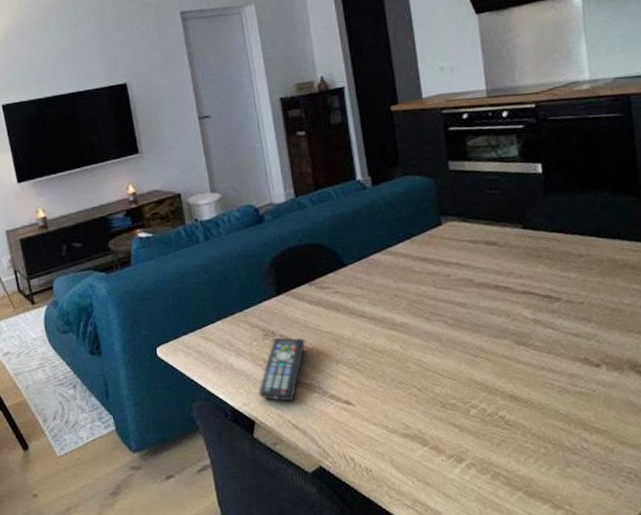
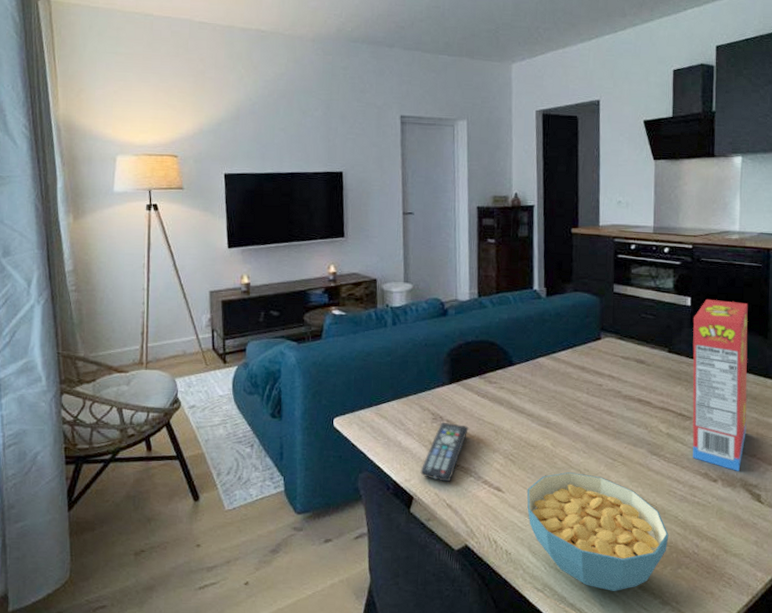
cereal bowl: none [380,375,551,500] -> present [527,472,669,591]
cereal box: none [547,160,629,352] -> present [692,299,748,471]

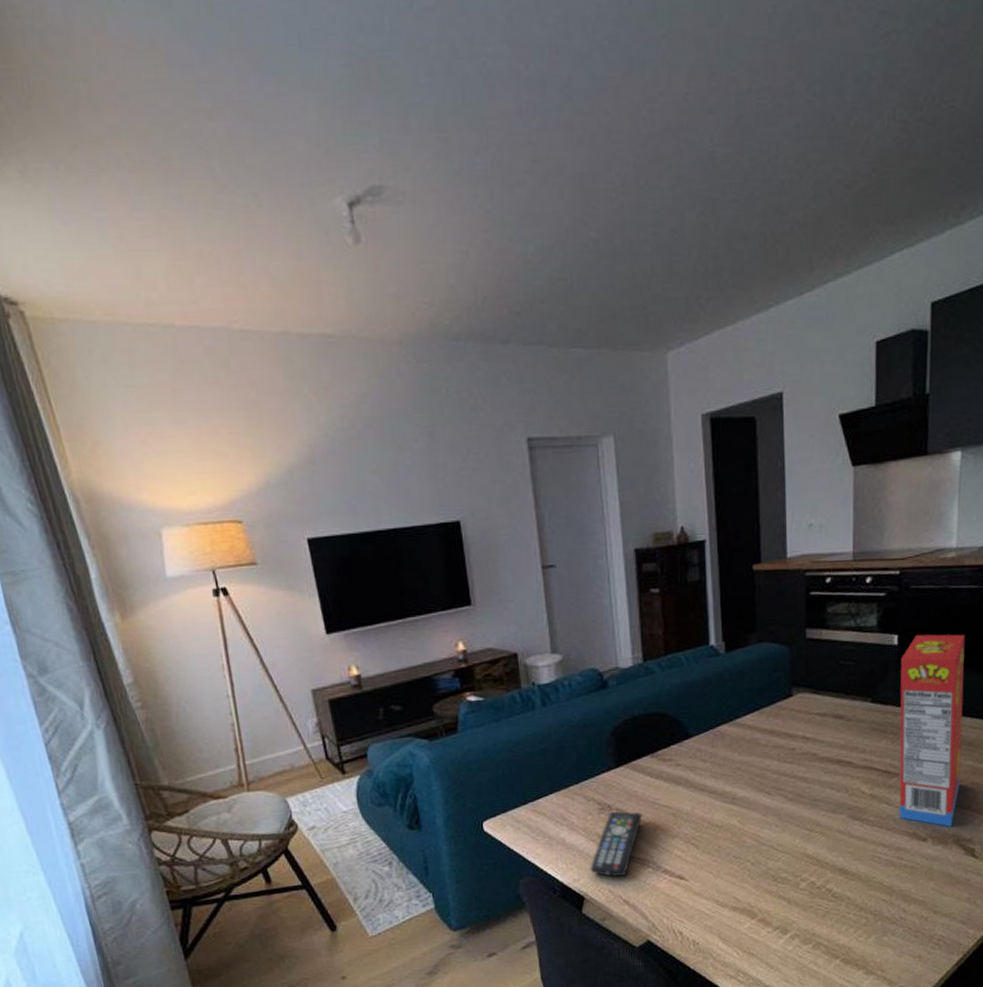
cereal bowl: present [527,472,669,591] -> none [713,849,873,968]

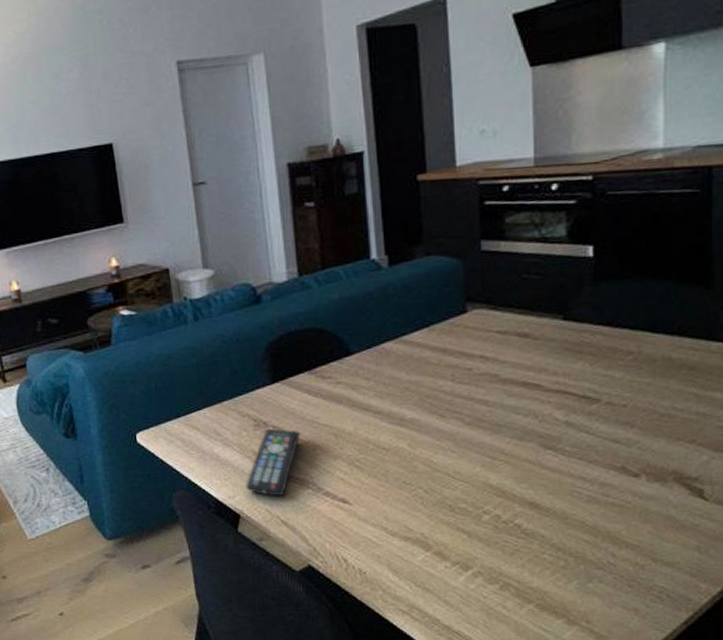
cereal box: present [899,634,966,827] -> none [597,244,681,462]

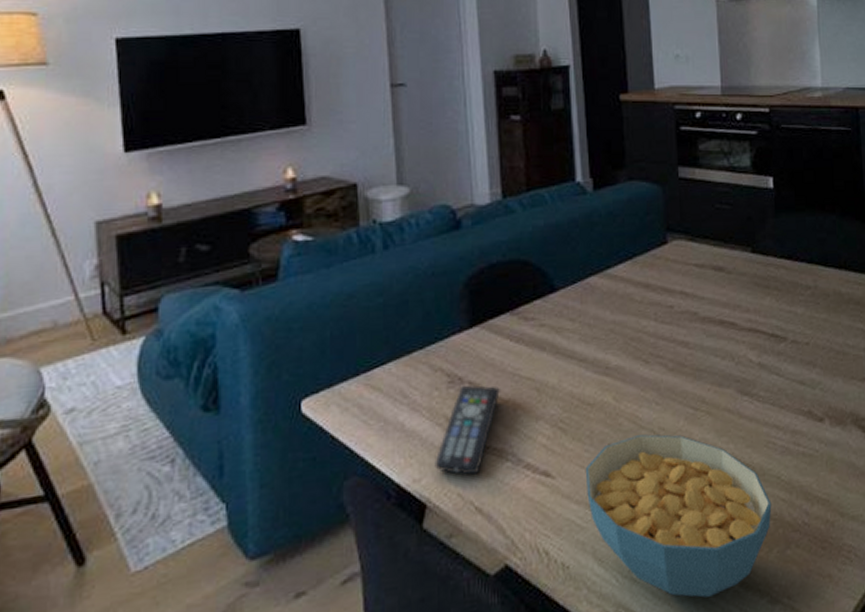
cereal bowl: none [380,476,573,611] -> present [585,434,772,598]

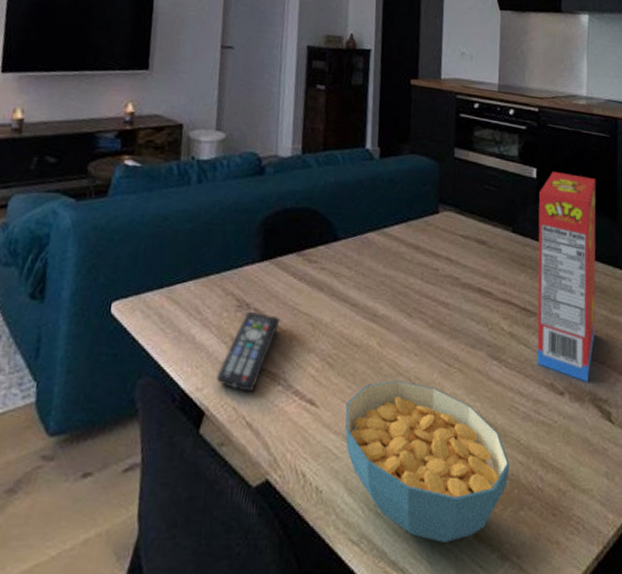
cereal box: none [777,177,852,403] -> present [537,171,596,382]

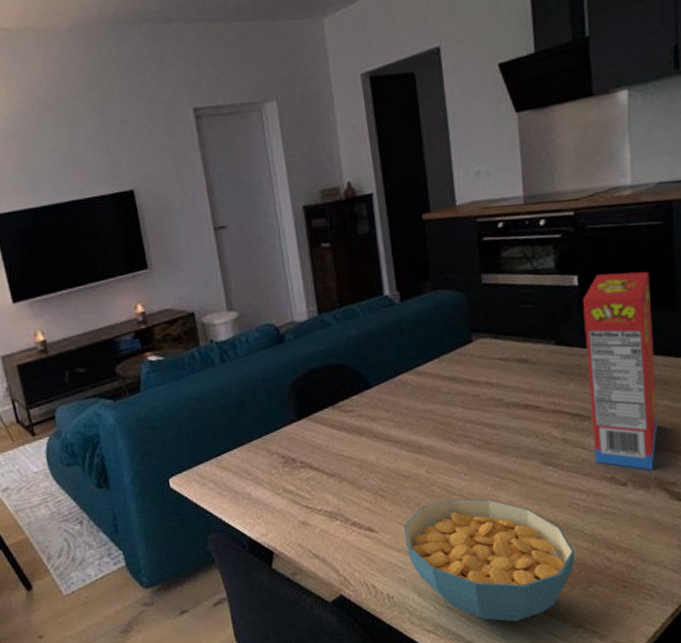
remote control: present [216,311,280,392] -> none [277,464,327,531]

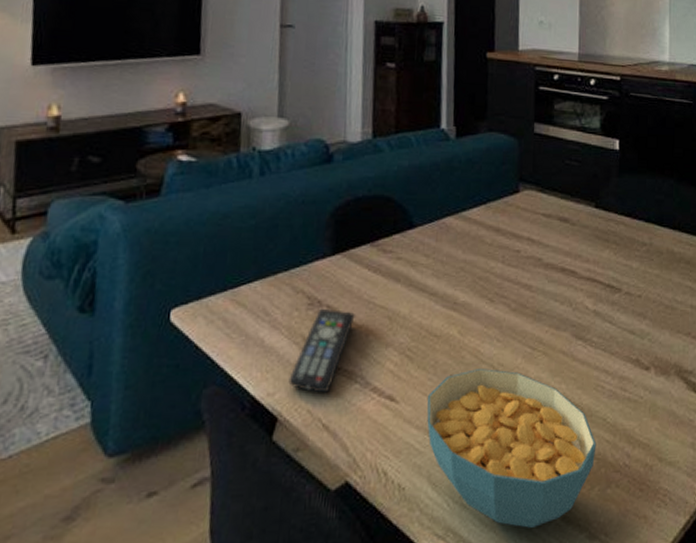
remote control: none [277,464,327,531] -> present [288,308,355,393]
cereal box: present [582,271,658,470] -> none [621,141,681,355]

